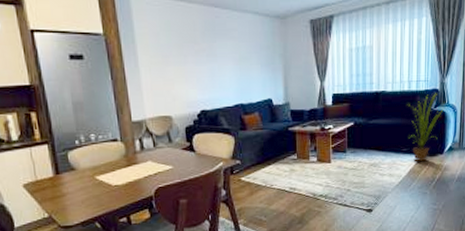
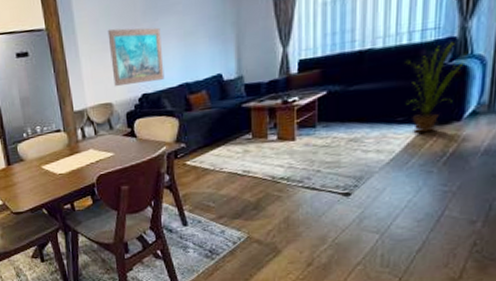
wall art: none [168,44,222,101] -> present [107,27,165,87]

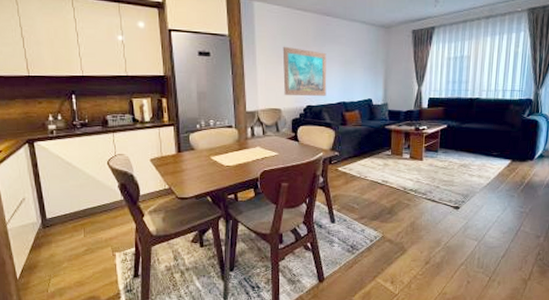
house plant: present [407,42,465,134] -> none [500,102,537,166]

